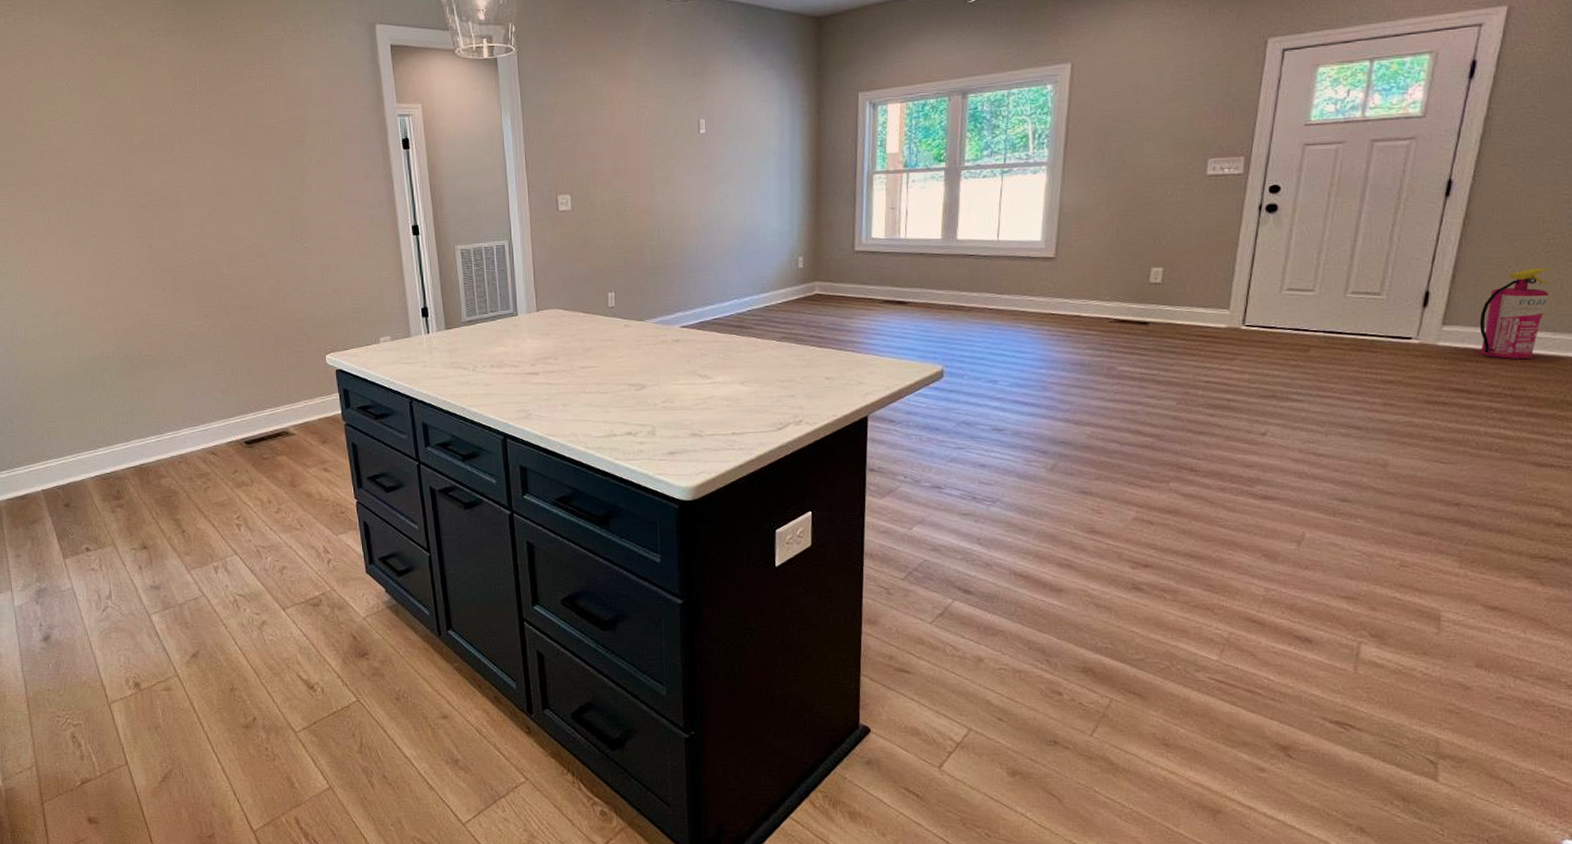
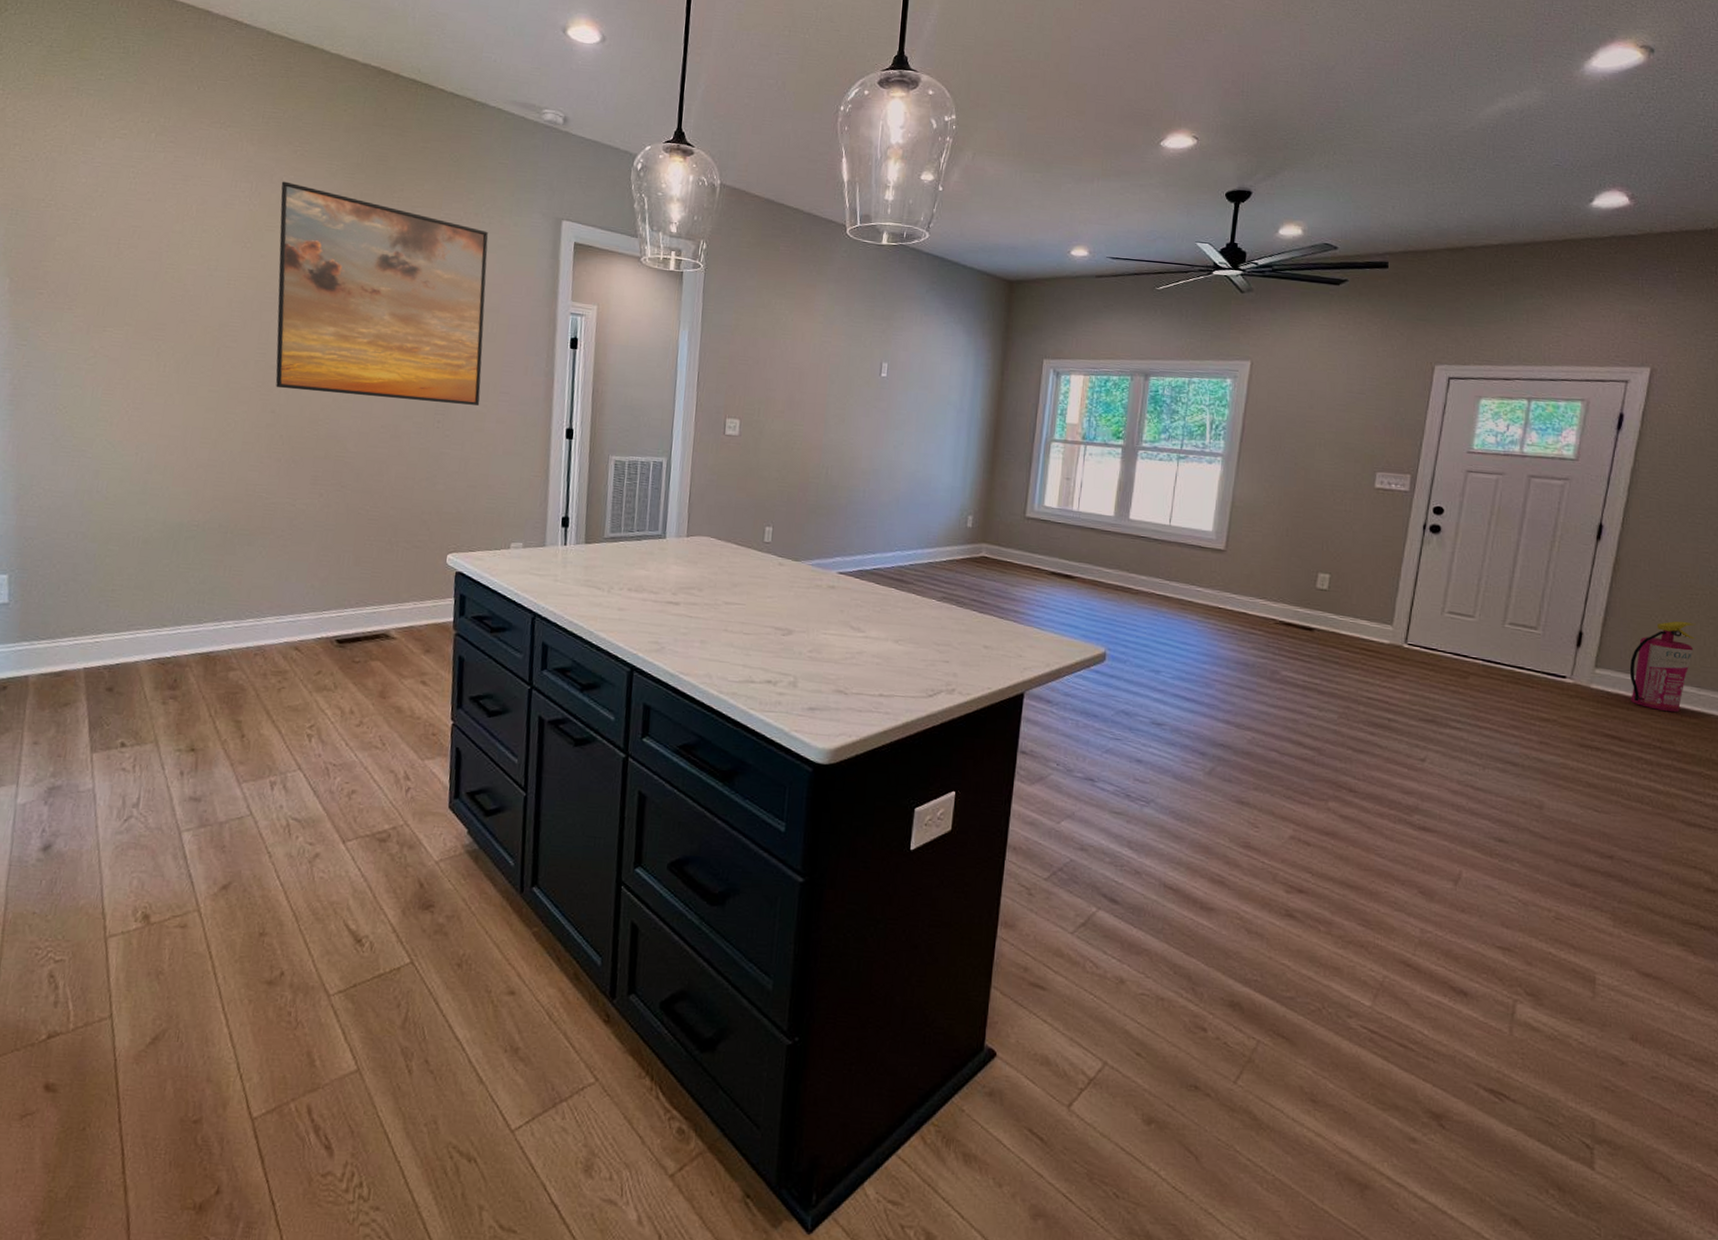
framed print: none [113,27,330,225] -> present [275,181,489,406]

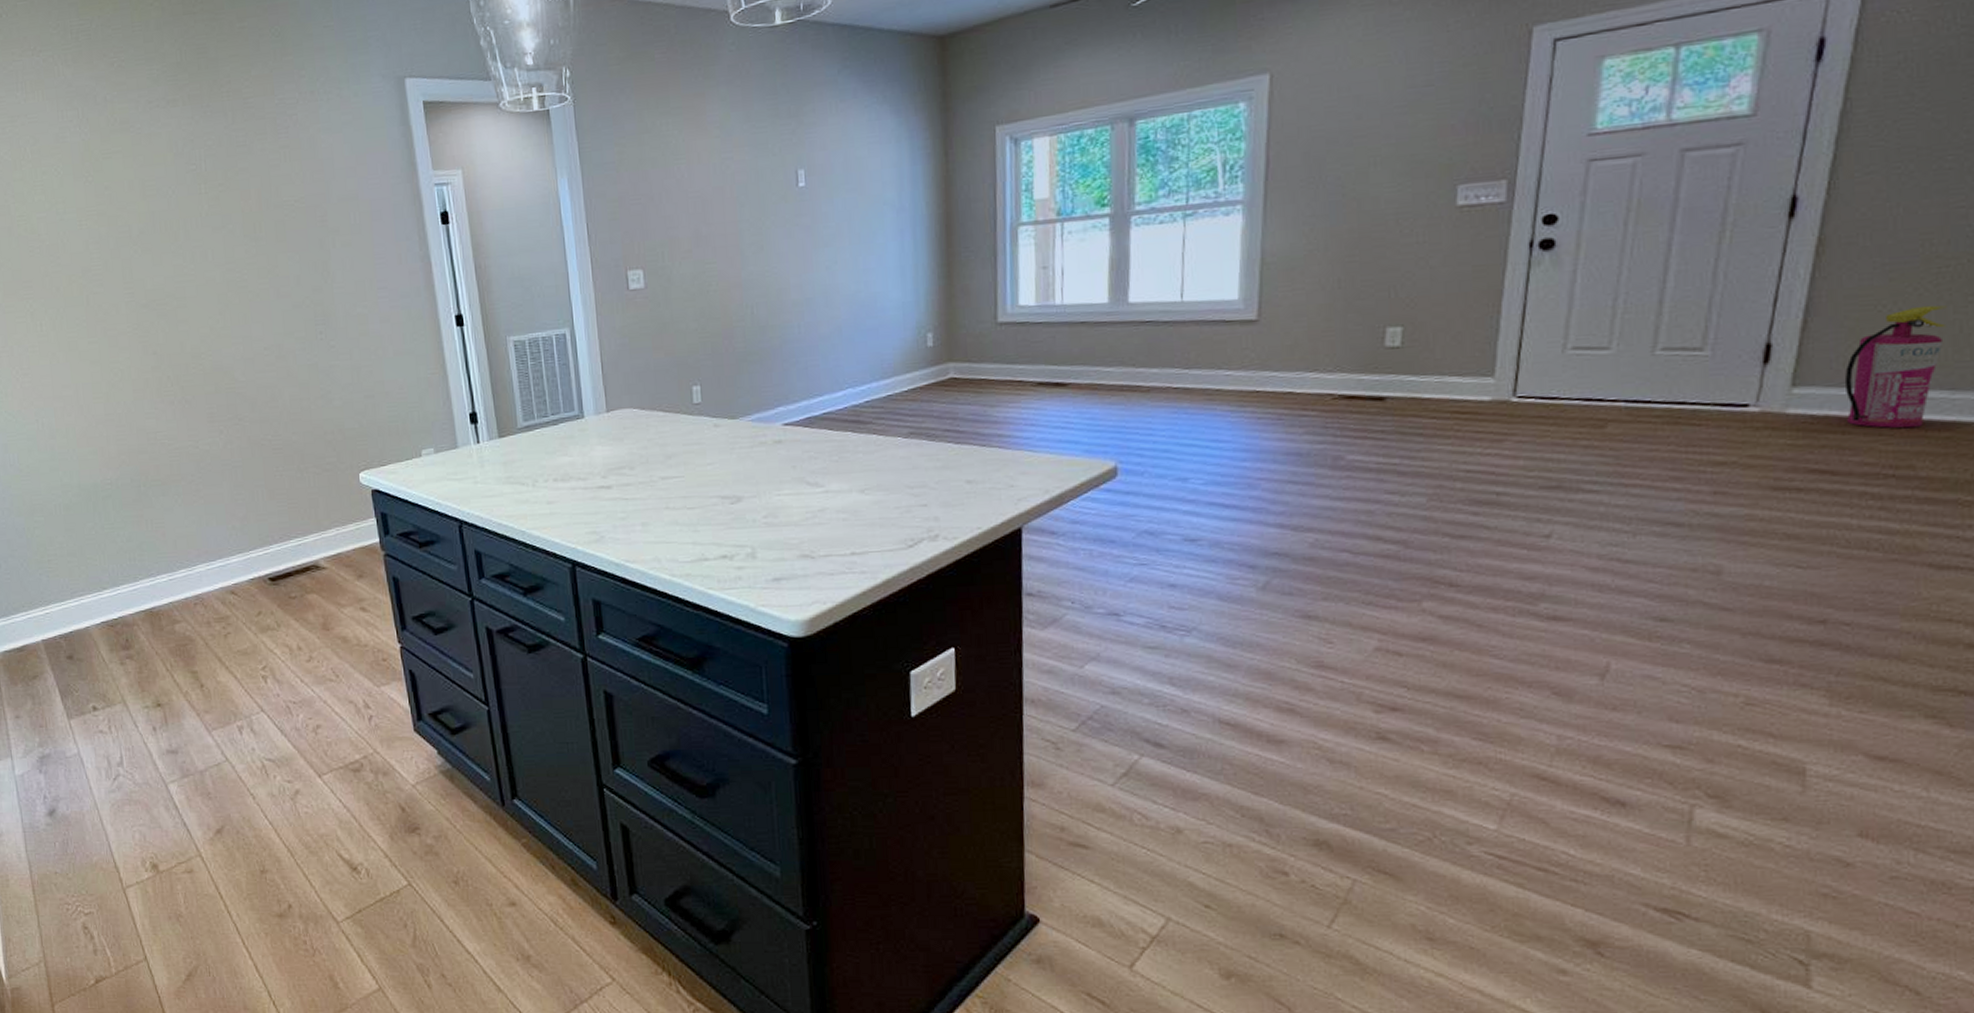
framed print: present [275,181,489,406] -> none [106,99,359,327]

